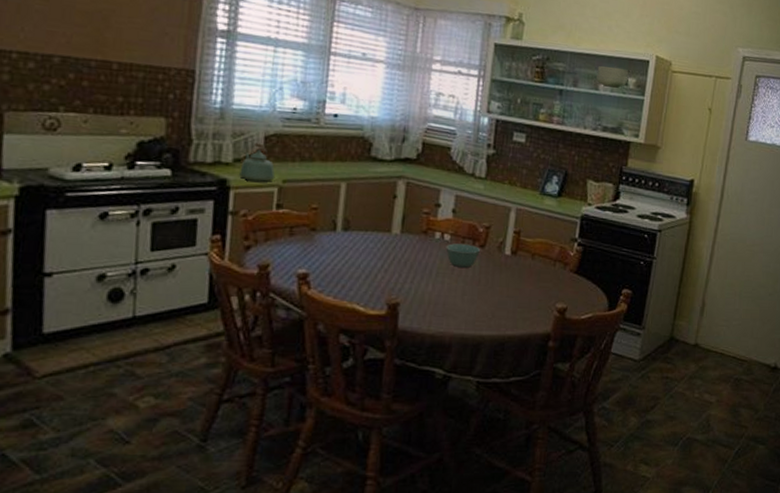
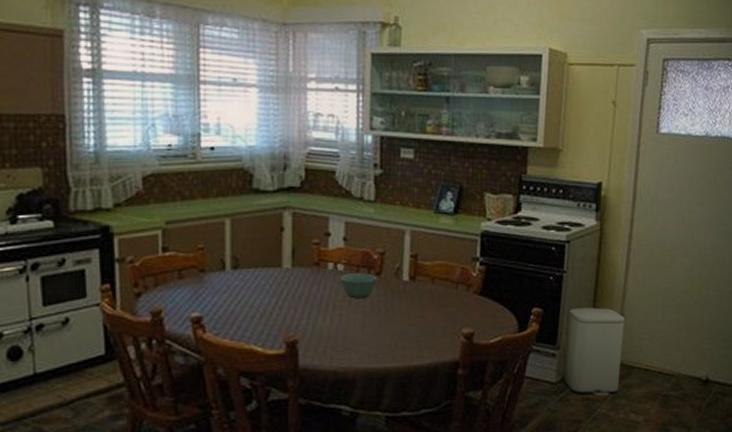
kettle: present [239,142,275,182] -> none [121,185,156,225]
pedal bin: none [645,292,706,376] -> present [563,307,626,396]

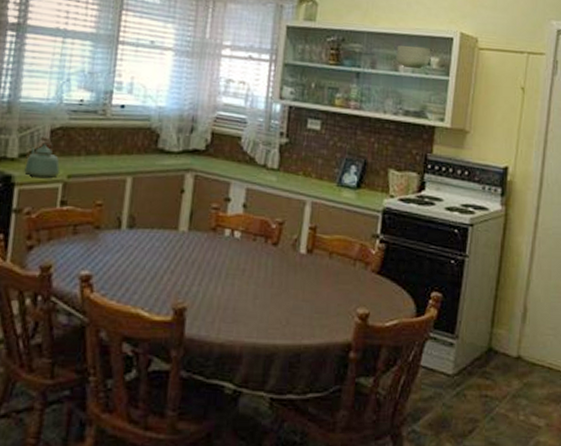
kettle: none [121,185,156,225] -> present [24,136,60,178]
bowl: present [340,273,377,298] -> none [236,241,274,268]
pedal bin: present [563,307,626,396] -> none [460,295,529,394]

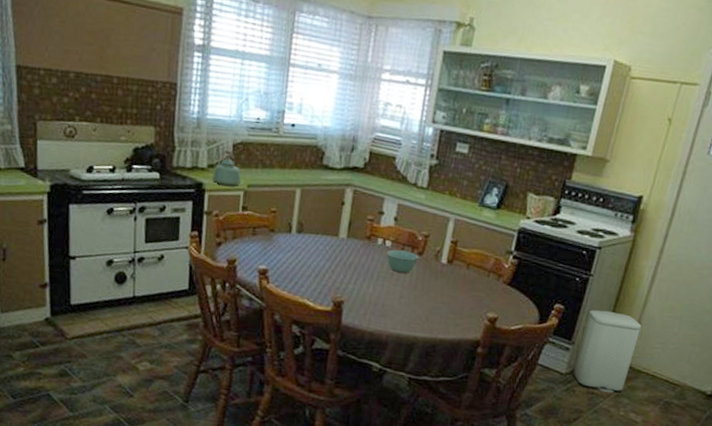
bowl: none [236,241,274,268] -> present [386,249,419,273]
bowl: present [396,45,431,69] -> none [546,72,583,97]
pedal bin: none [460,295,529,394] -> present [572,309,642,394]

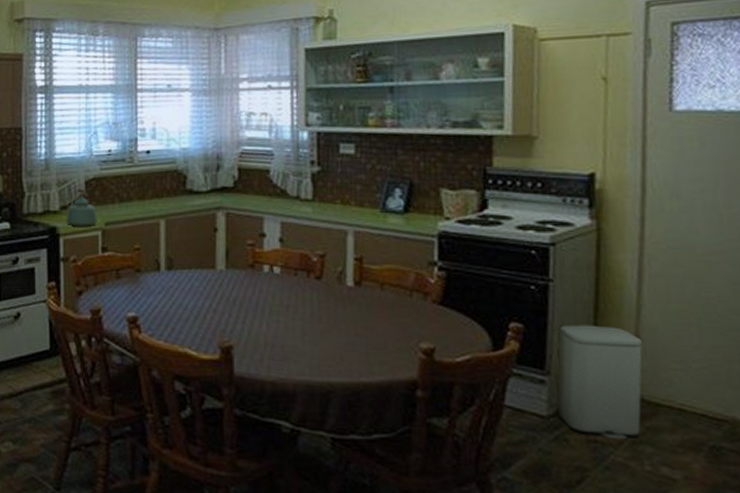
bowl: present [386,249,419,273] -> none [277,277,318,303]

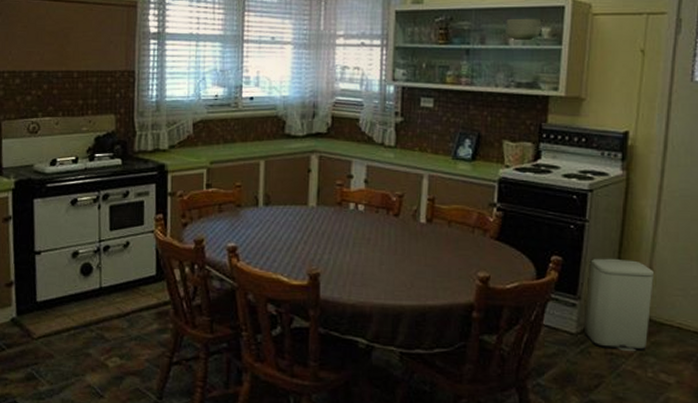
kettle: present [67,188,97,226] -> none [175,129,203,164]
bowl: none [434,48,478,75] -> present [506,18,542,41]

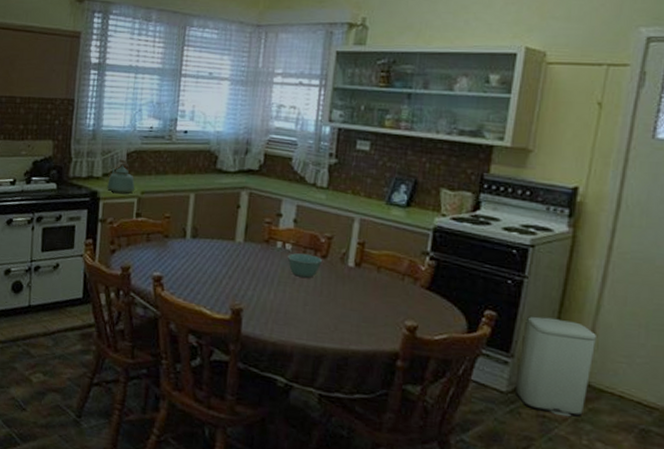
kettle: none [175,129,203,164] -> present [107,159,135,194]
bowl: none [360,213,395,237] -> present [287,253,323,278]
bowl: present [506,18,542,41] -> none [451,64,491,88]

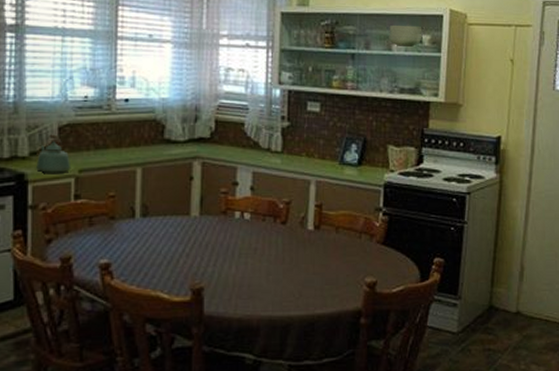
bowl: present [287,253,323,278] -> none [246,222,283,246]
bowl: none [451,64,491,88] -> present [389,25,423,48]
pedal bin: present [514,316,598,418] -> none [464,258,526,347]

